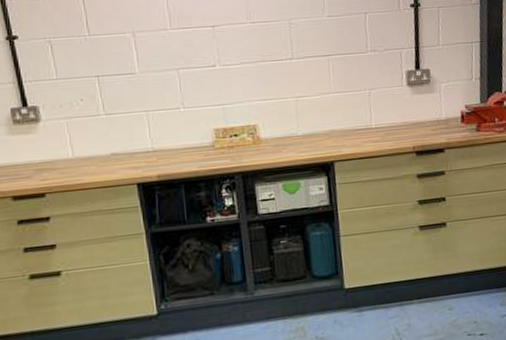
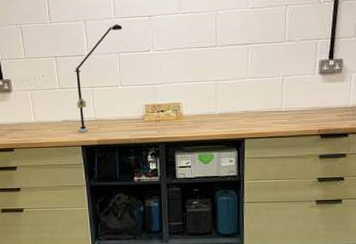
desk lamp: none [122,35,181,168] -> present [74,23,122,133]

